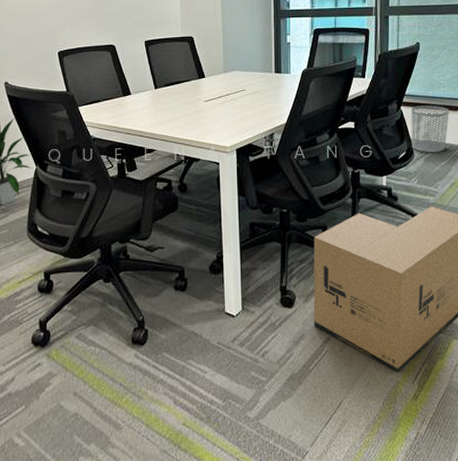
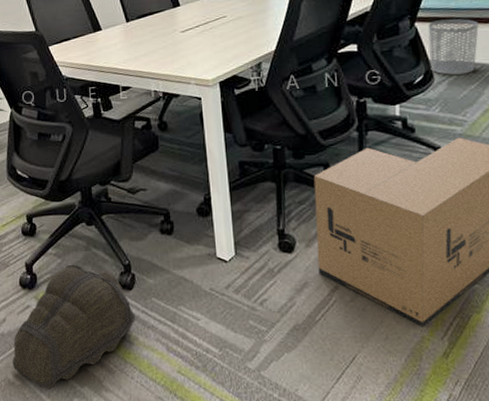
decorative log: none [18,321,145,449] -> present [12,264,135,389]

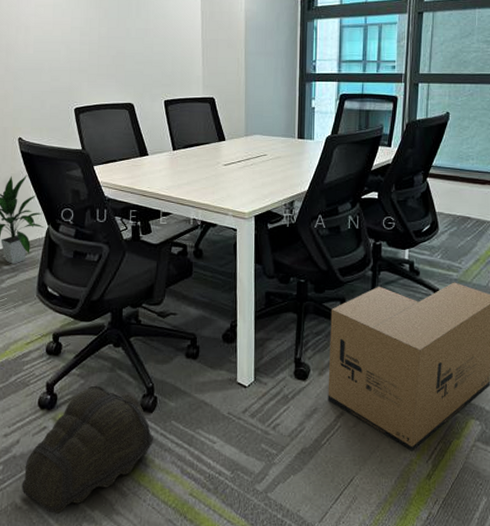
waste bin: present [428,19,479,76] -> none [436,178,477,228]

